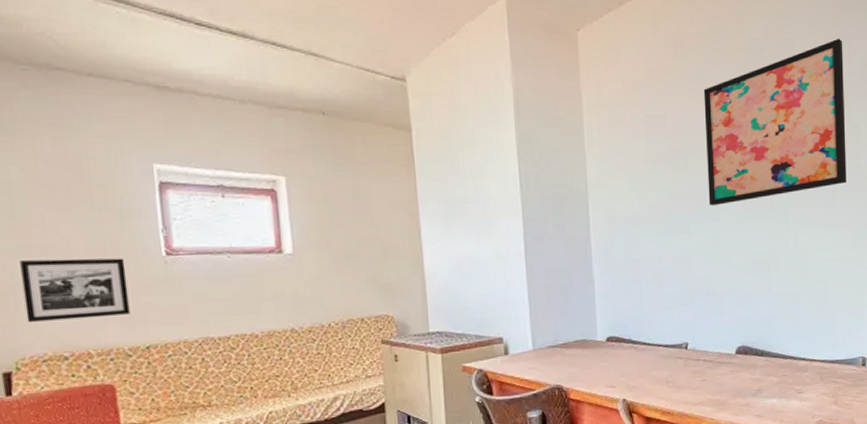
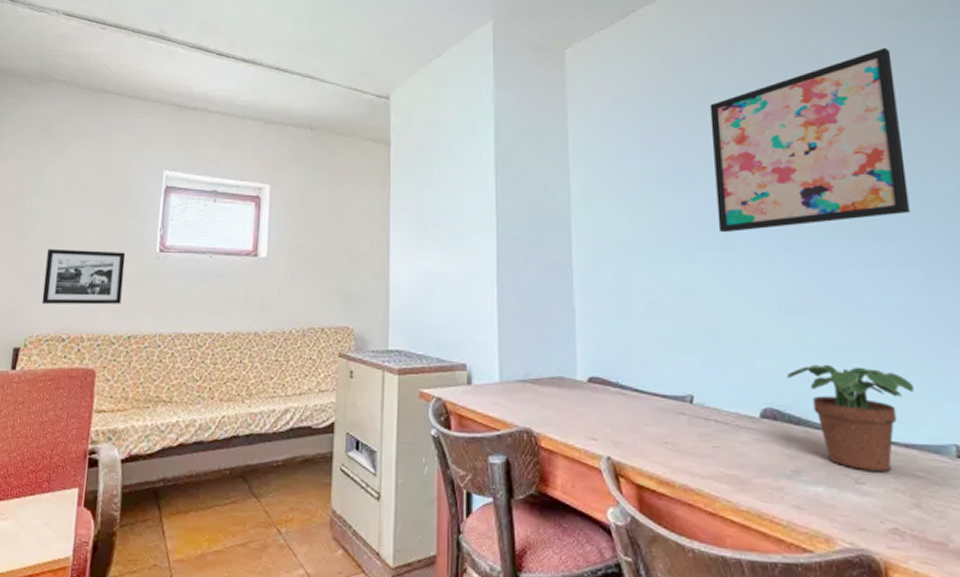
potted plant: none [755,307,839,384] -> present [786,364,914,473]

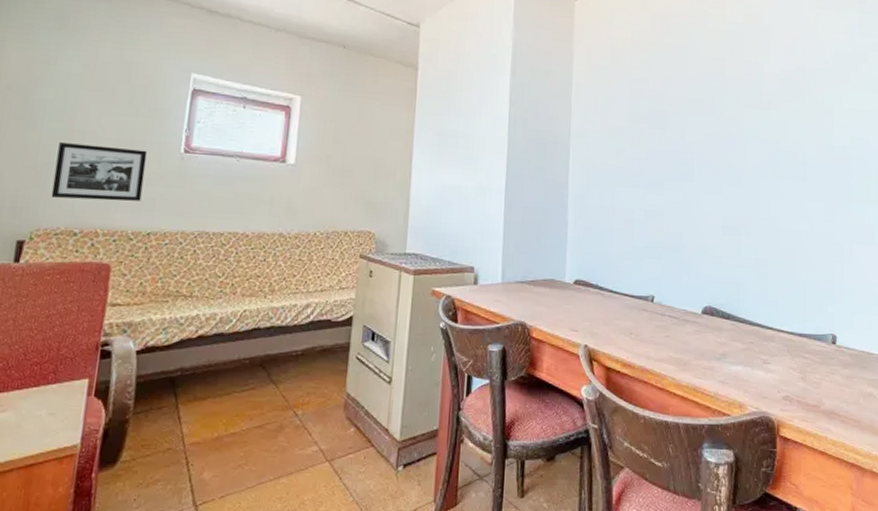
wall art: present [710,47,910,233] -> none [684,29,819,167]
potted plant: present [786,364,914,473] -> none [723,273,809,355]

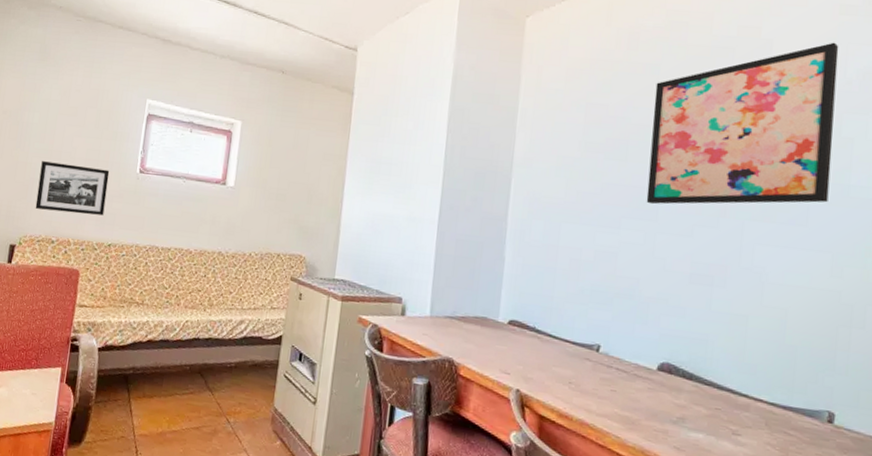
wall art: none [684,29,819,167] -> present [646,42,839,205]

